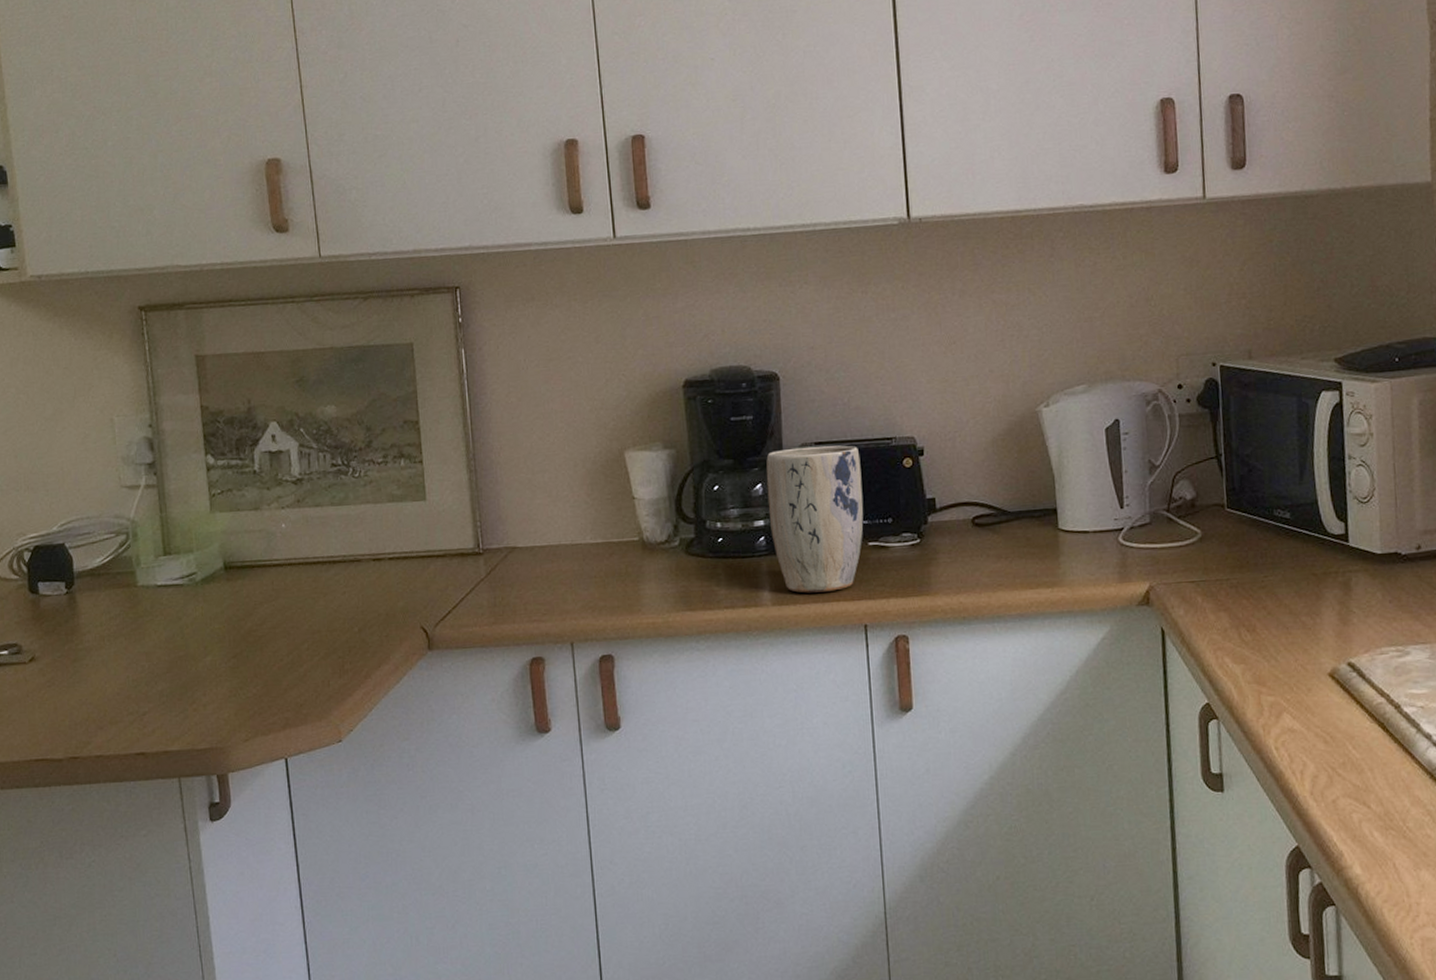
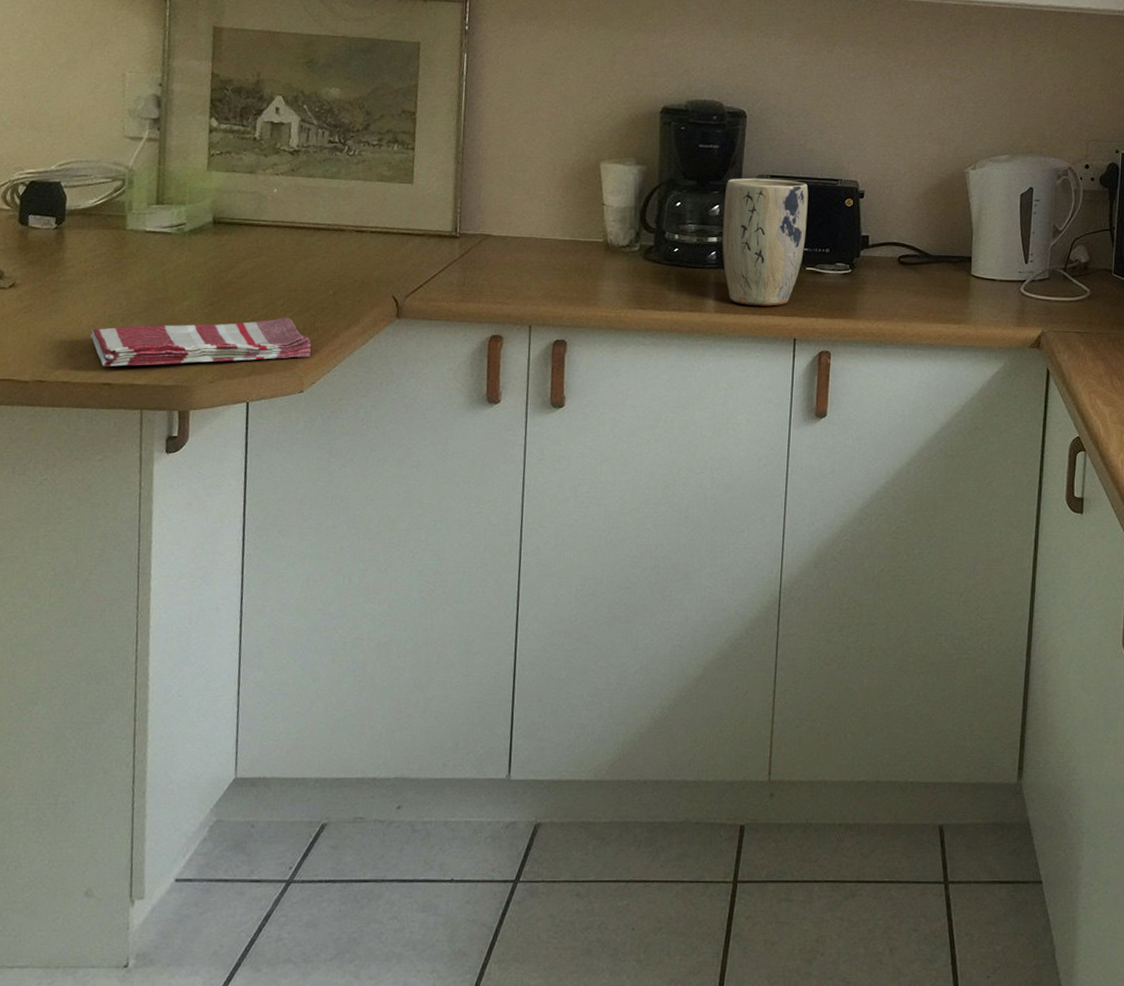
dish towel: none [117,661,344,735] -> present [91,317,311,367]

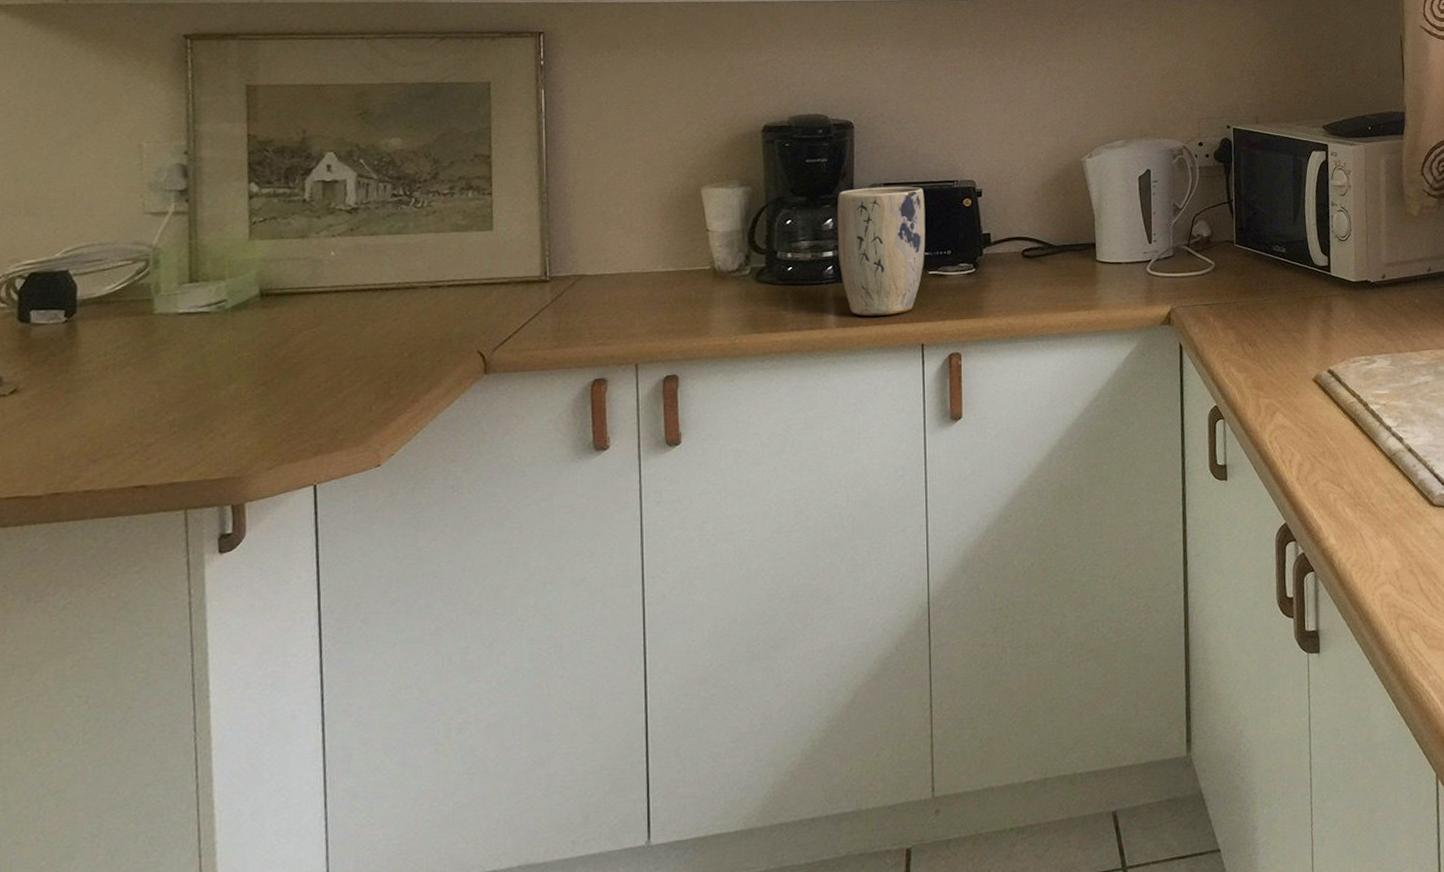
dish towel: present [91,317,311,367] -> none [117,387,386,467]

